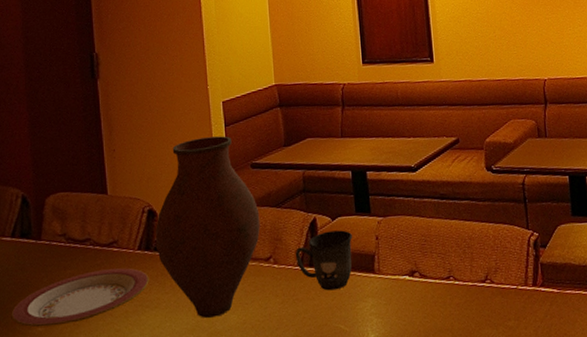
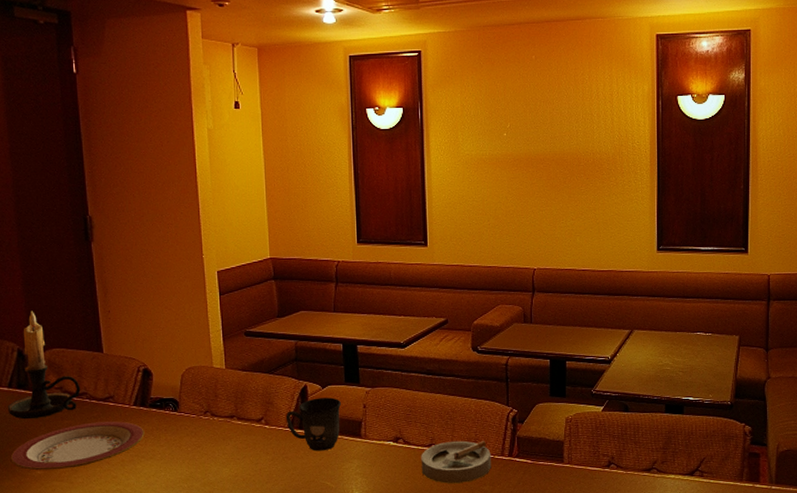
candle holder: none [10,154,84,271] -> present [7,310,81,420]
vase: present [155,136,260,318] -> none [150,304,253,470]
ashtray: none [439,270,515,320] -> present [421,440,491,484]

